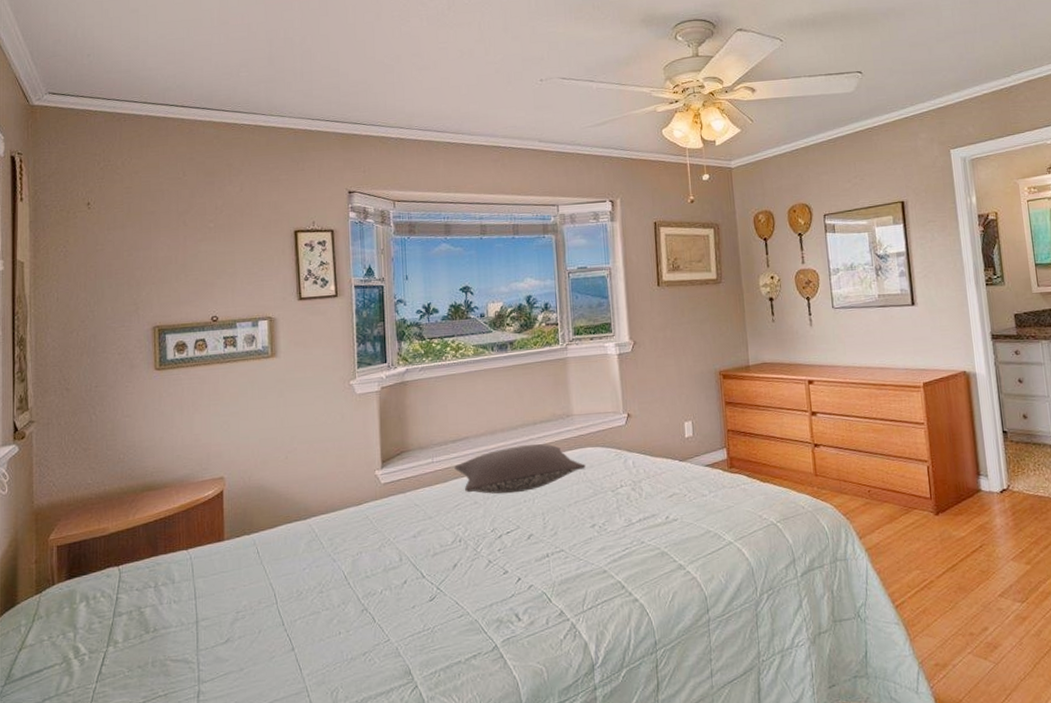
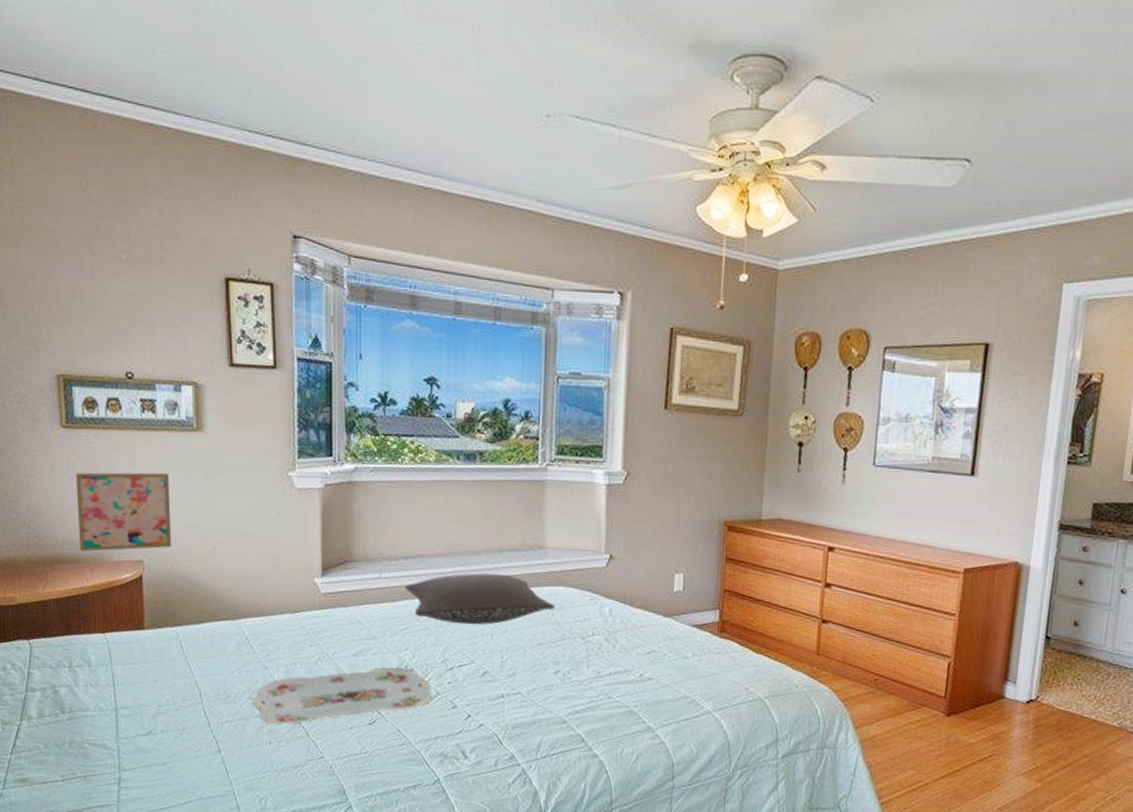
wall art: none [166,396,250,476] -> present [75,472,172,552]
serving tray: none [322,542,486,614] -> present [252,667,433,724]

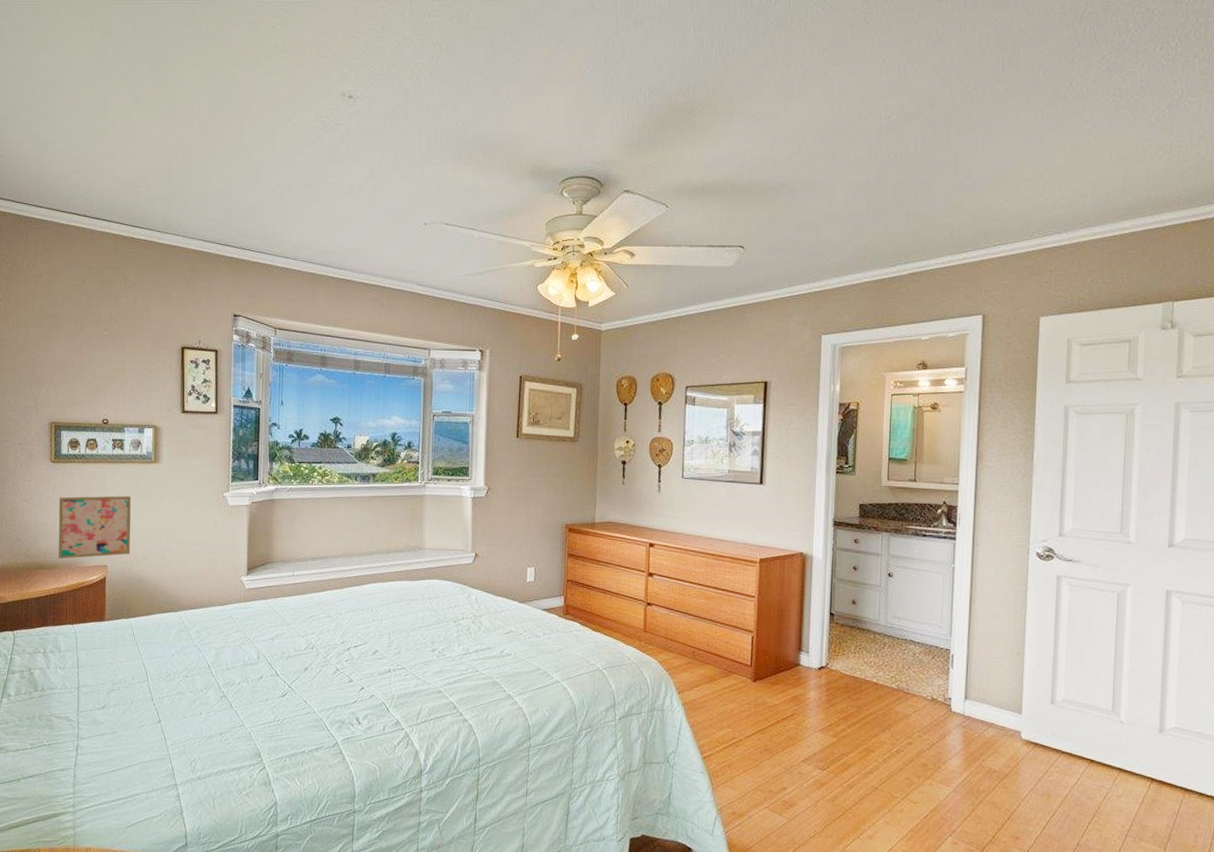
serving tray: present [252,667,433,724] -> none [188,649,334,698]
pillow: present [405,573,555,625] -> none [312,570,432,612]

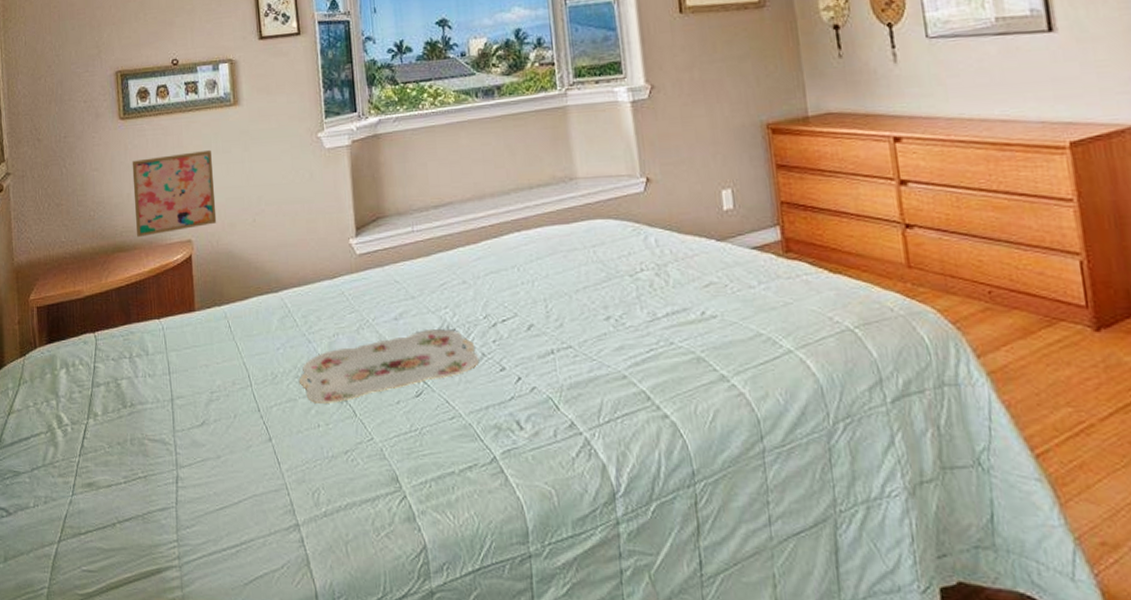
serving tray: none [188,649,334,698] -> present [299,329,480,403]

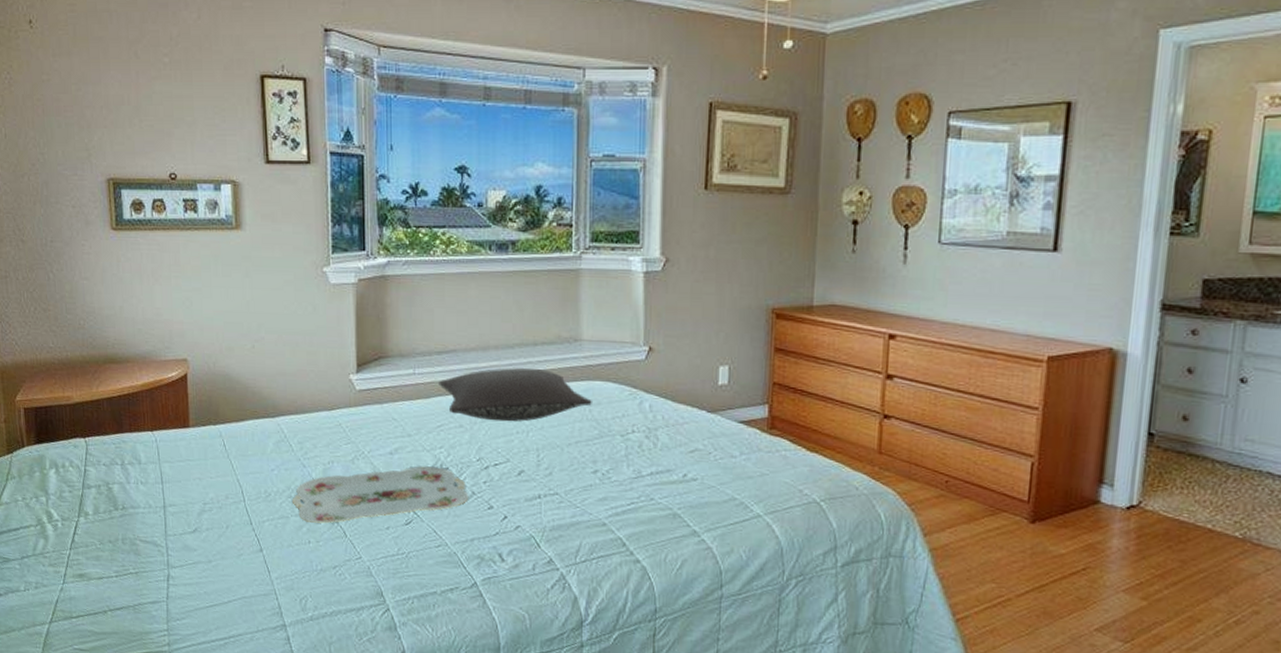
wall art: present [132,149,217,237] -> none [125,271,214,351]
pillow: none [438,212,595,273] -> present [439,367,592,422]

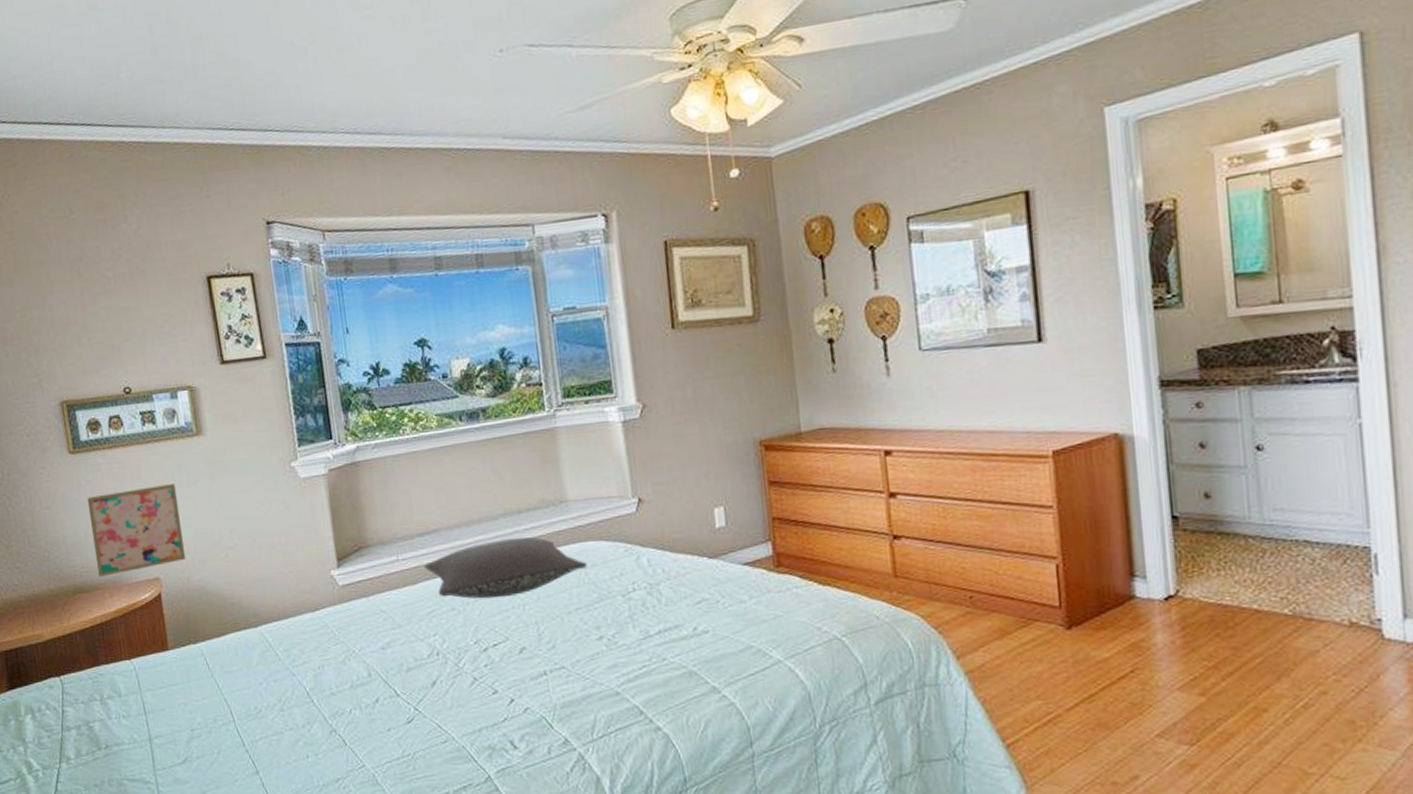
wall art: none [125,271,214,351] -> present [86,483,186,577]
serving tray: present [292,466,469,524] -> none [284,656,471,735]

